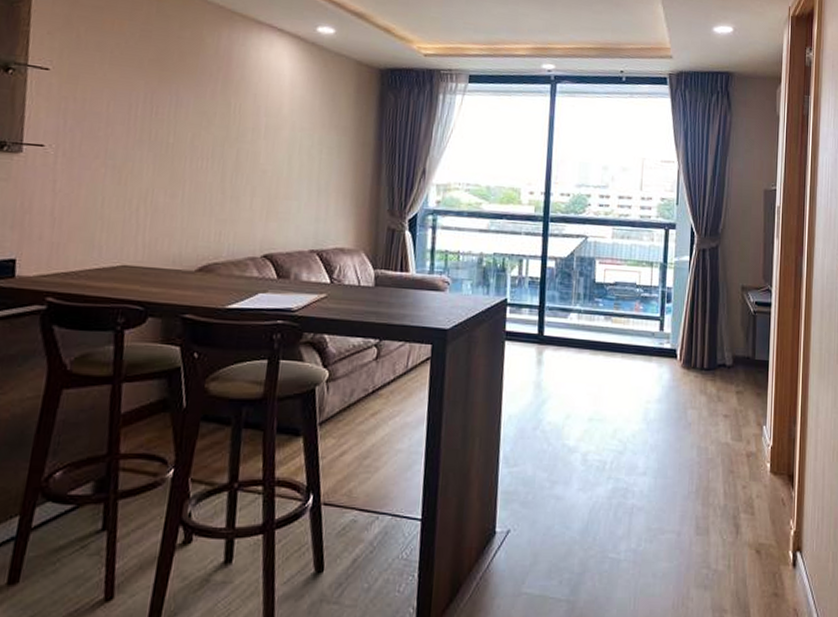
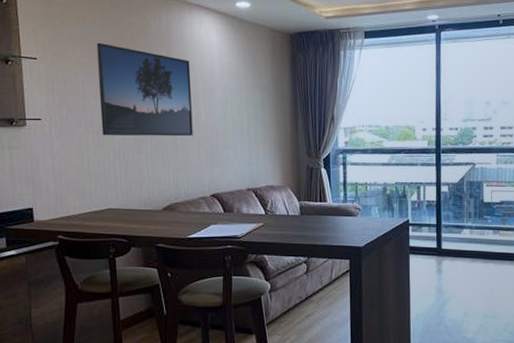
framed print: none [126,57,253,181] -> present [96,42,193,137]

